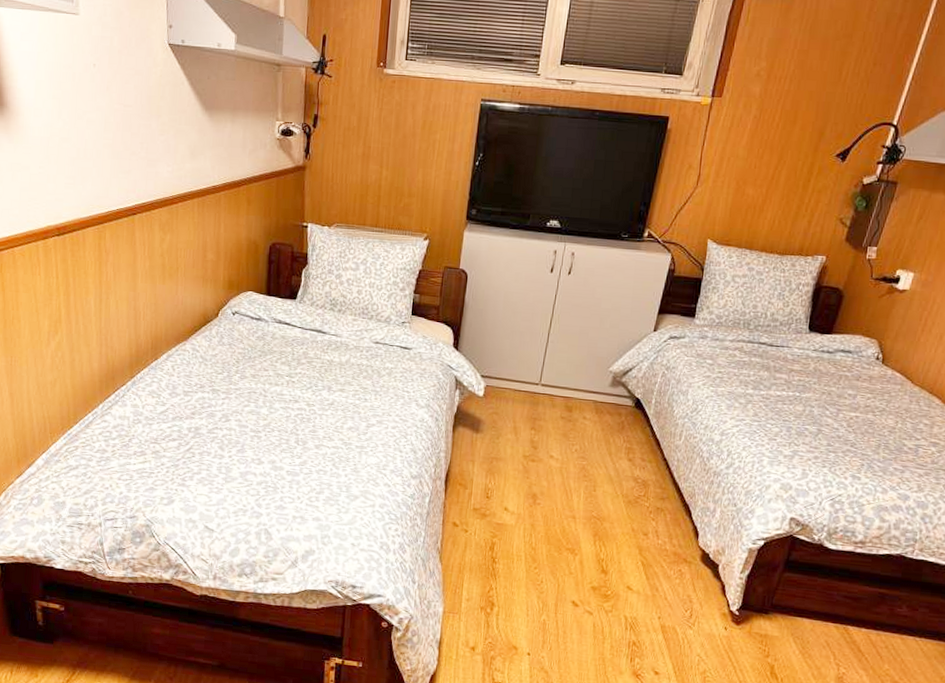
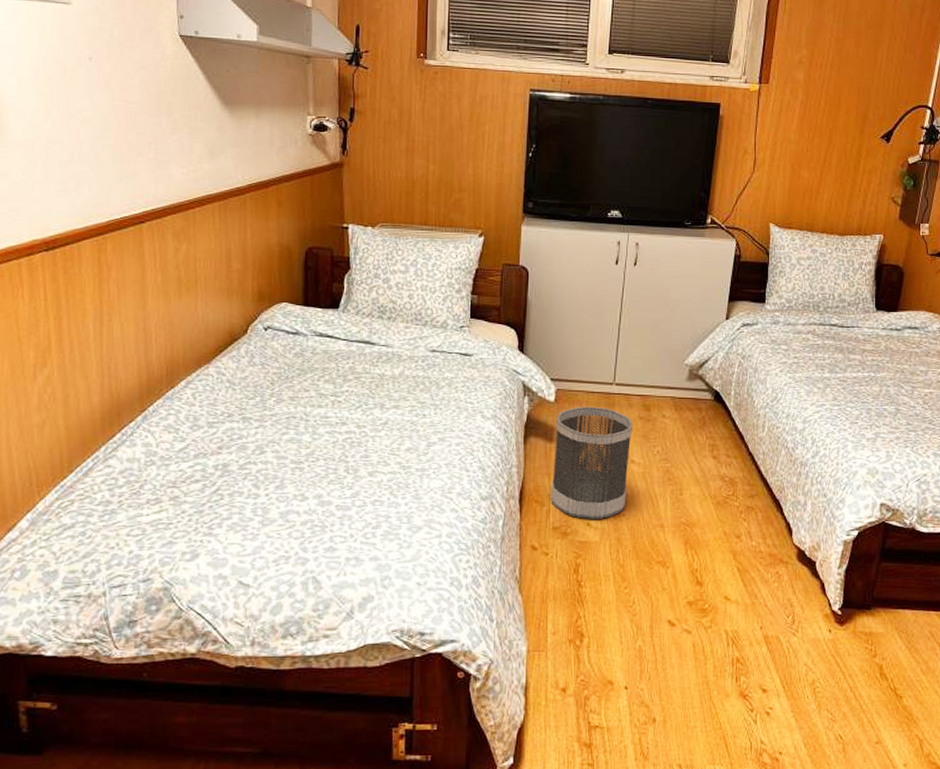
wastebasket: none [473,402,555,506] -> present [550,406,633,519]

